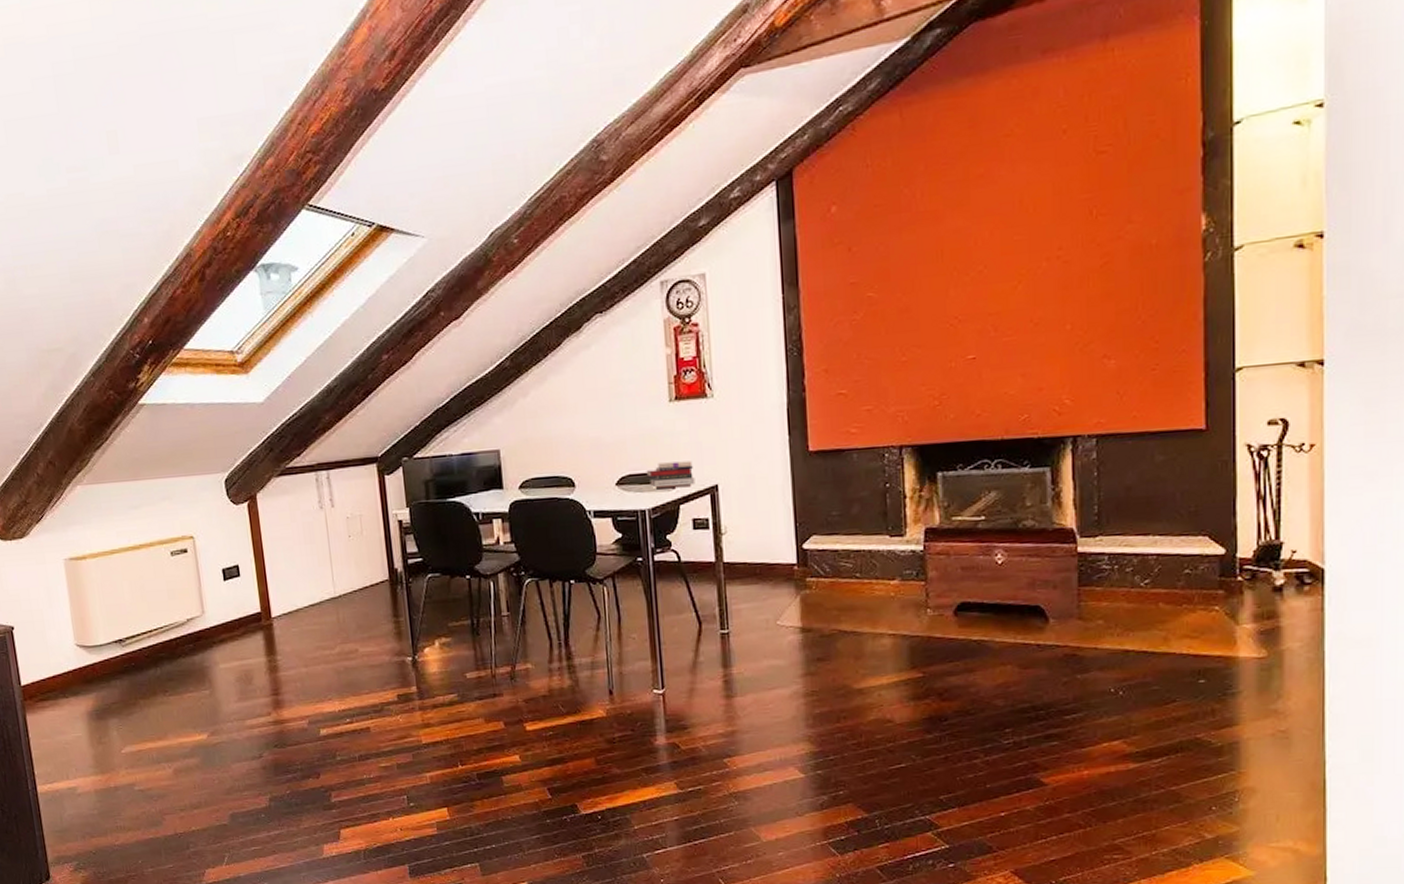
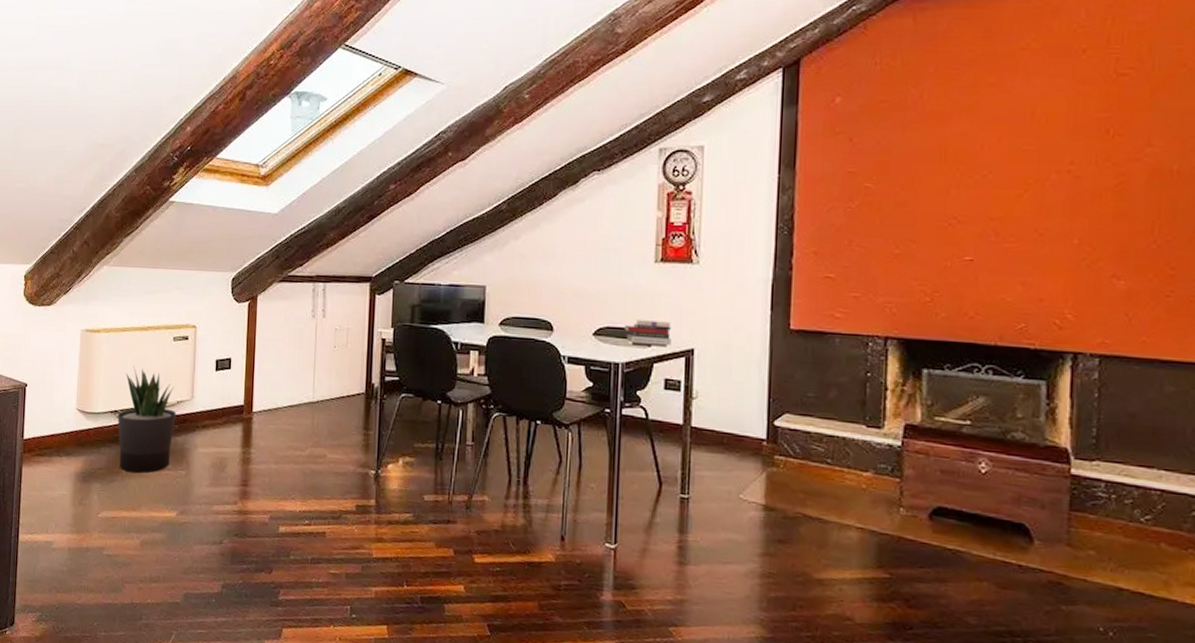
planter: none [123,589,190,701] -> present [117,365,176,473]

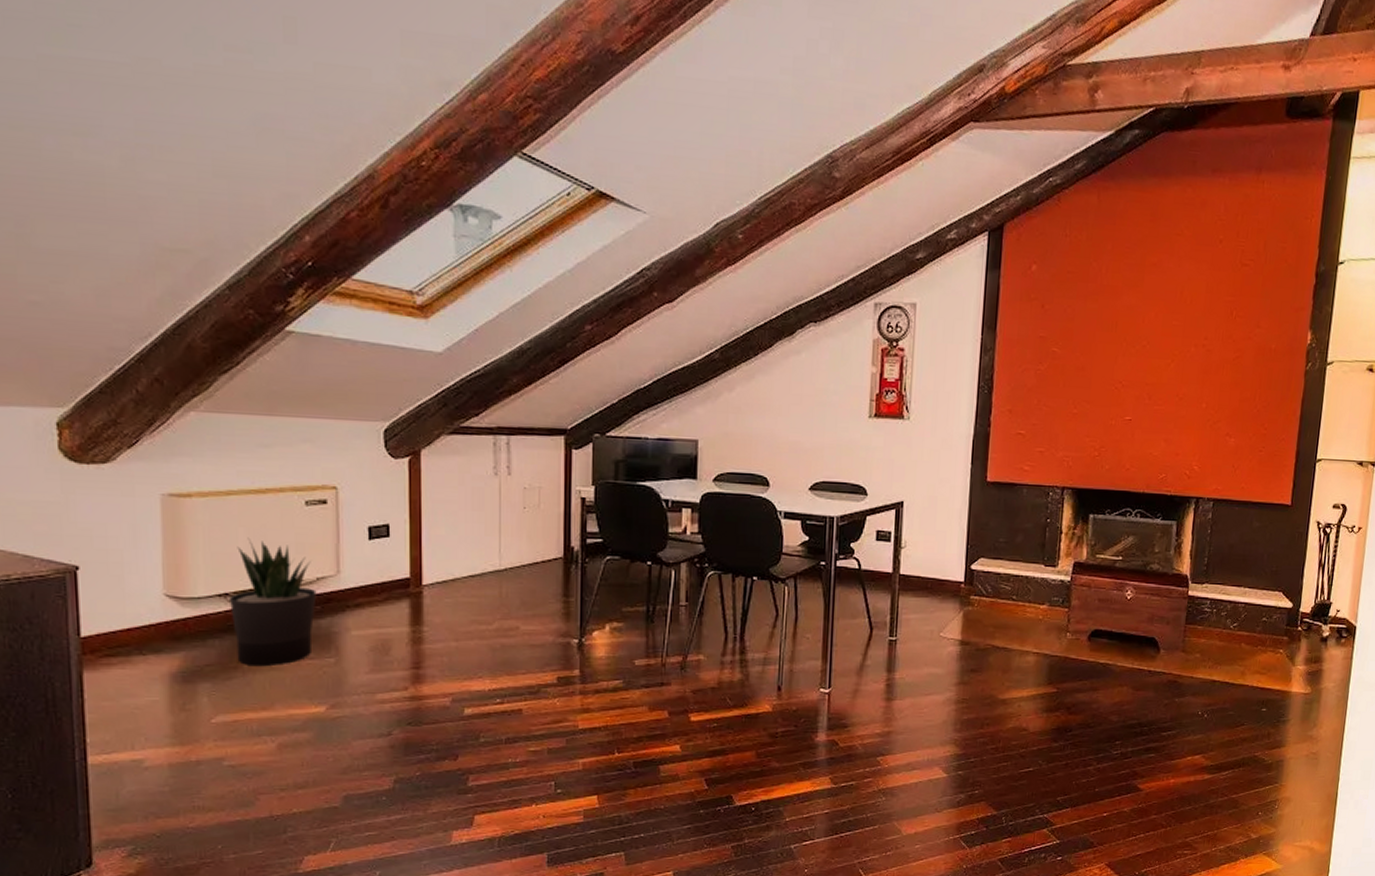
books: present [624,318,672,347] -> none [839,473,884,500]

